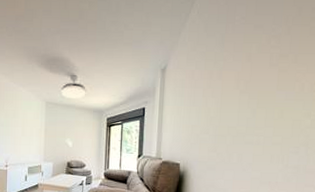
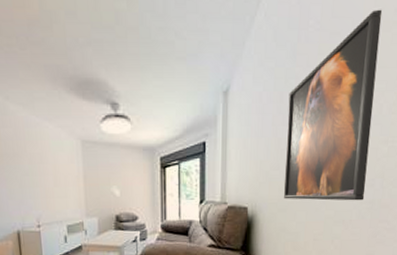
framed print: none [213,8,301,165] -> present [284,9,383,201]

